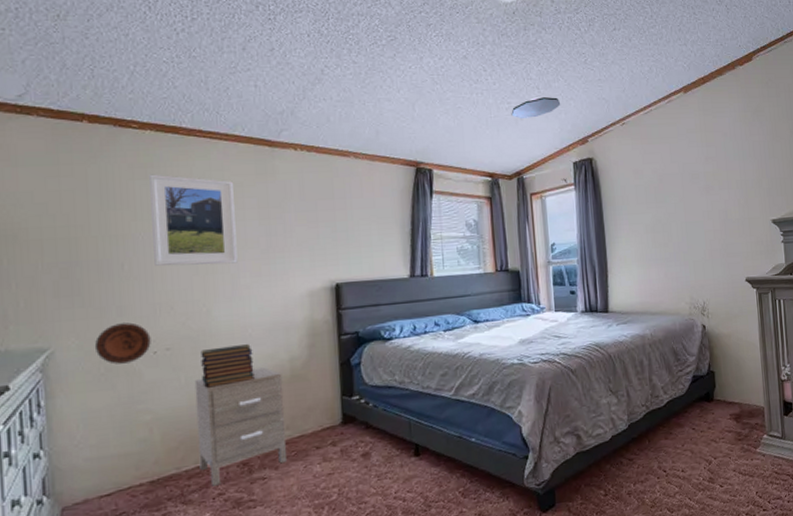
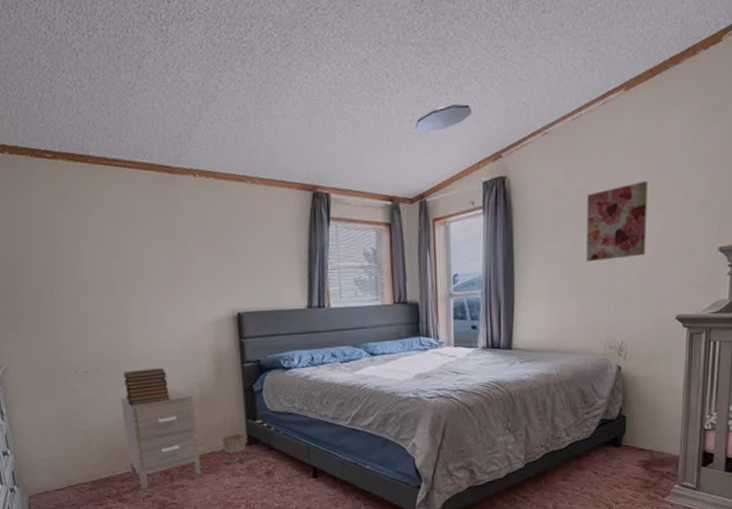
decorative plate: present [94,322,151,364] -> none [38,345,82,381]
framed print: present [149,174,238,266] -> none [66,204,149,294]
basket: none [312,392,340,437] -> present [221,415,246,455]
wall art: none [662,164,715,233] -> present [587,180,648,262]

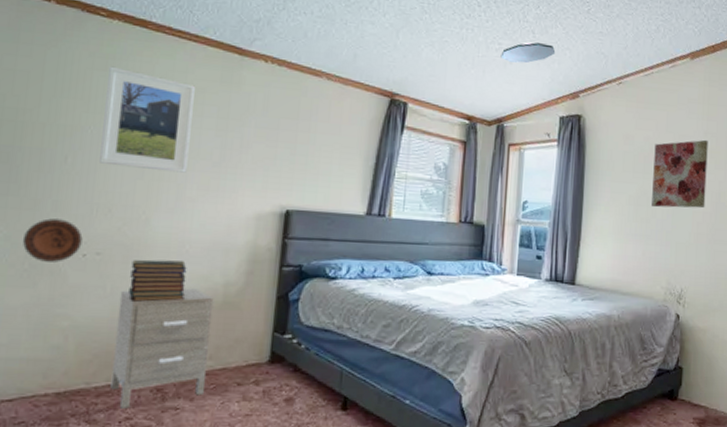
decorative plate: none [38,345,82,381] -> present [22,218,83,262]
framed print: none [66,204,149,294] -> present [99,66,195,173]
basket: present [221,415,246,455] -> none [238,325,268,373]

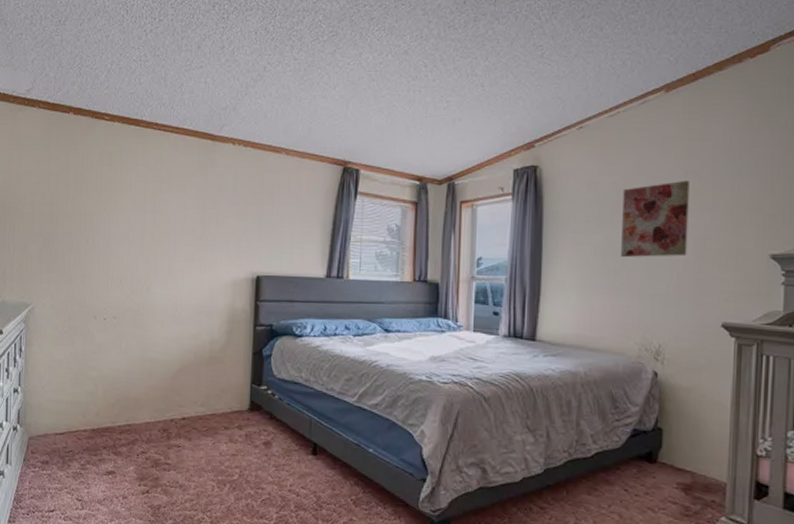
decorative plate: present [22,218,83,262] -> none [62,290,103,325]
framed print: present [99,66,195,173] -> none [111,161,178,247]
nightstand: present [110,288,214,409] -> none [129,345,202,444]
book stack: present [129,259,187,302] -> none [138,321,180,357]
ceiling light: present [500,42,556,63] -> none [449,96,507,119]

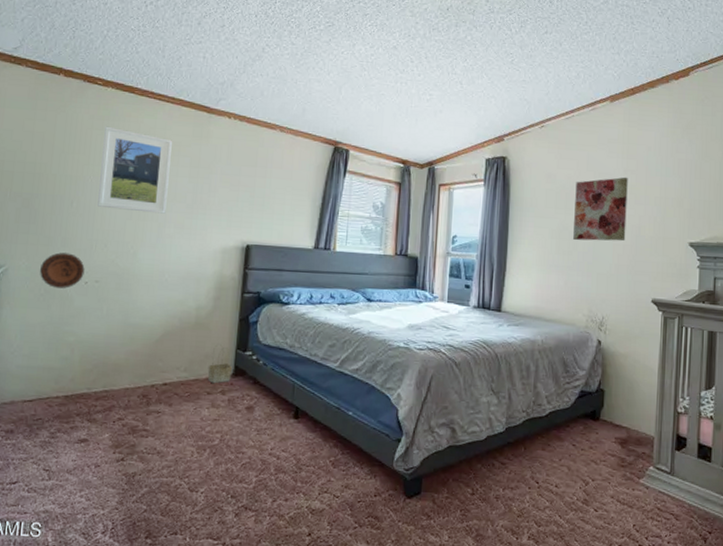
decorative plate: none [62,290,103,325] -> present [39,252,85,289]
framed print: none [111,161,178,247] -> present [97,126,172,214]
basket: none [224,377,247,419] -> present [208,343,232,384]

